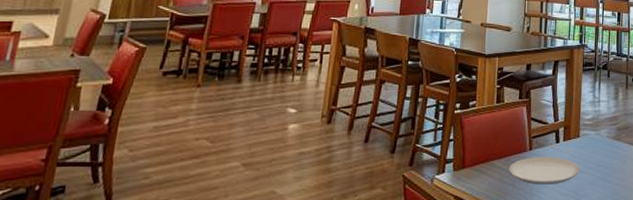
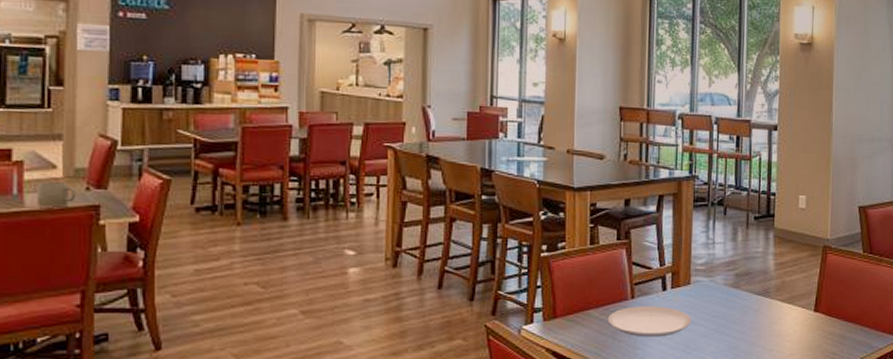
mug: none [25,49,63,72] -> present [37,182,77,208]

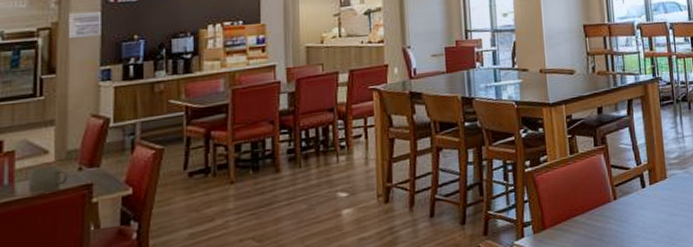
plate: present [608,306,691,337] -> none [594,203,672,236]

